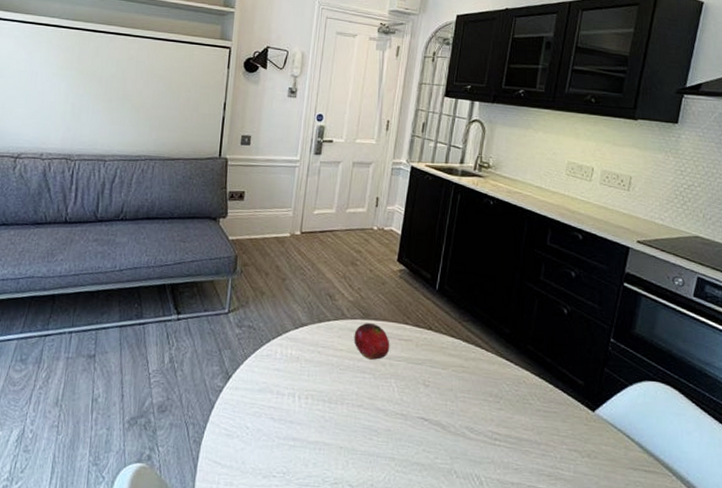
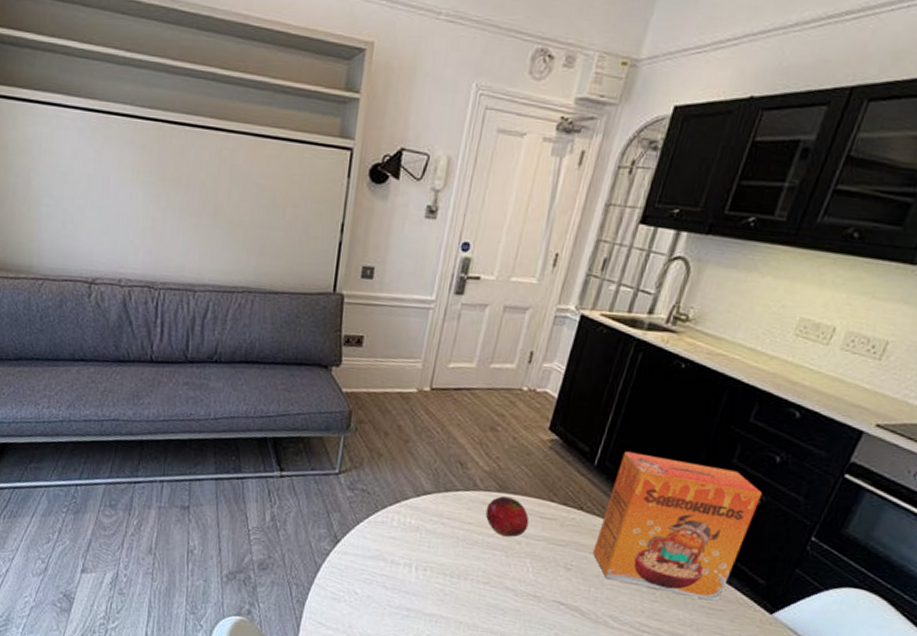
cereal box: none [445,275,567,405] -> present [593,451,762,602]

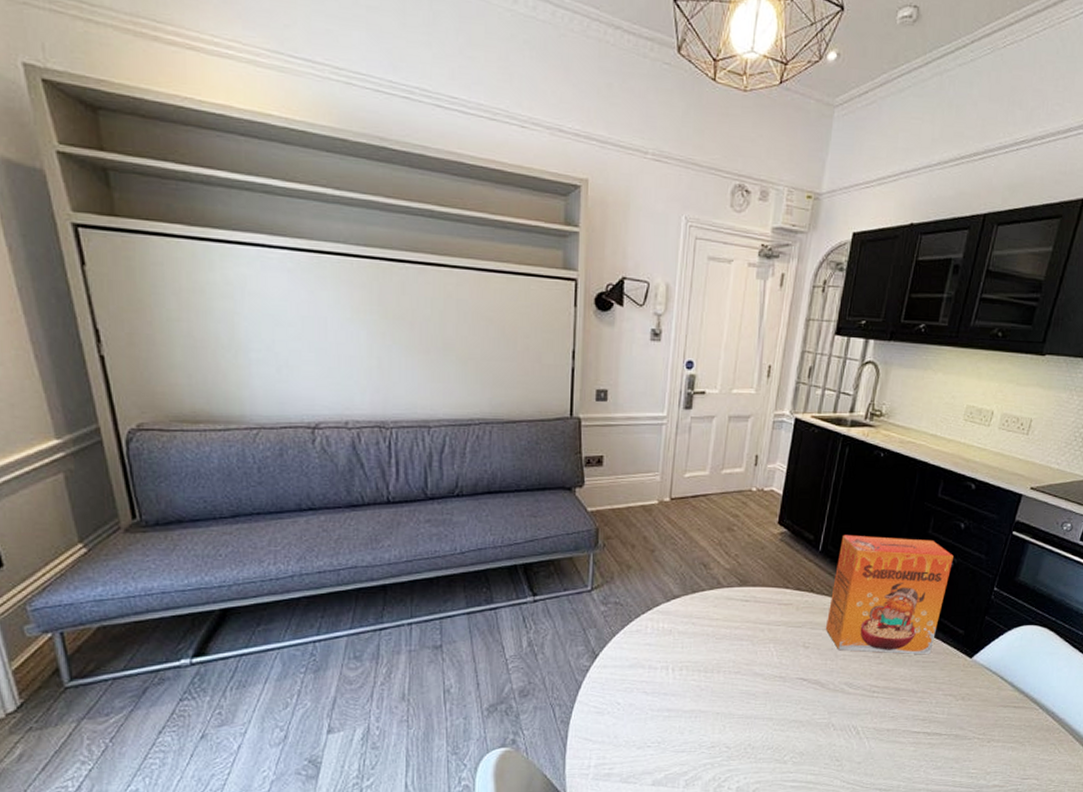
fruit: present [485,496,530,537] -> none [730,590,769,626]

